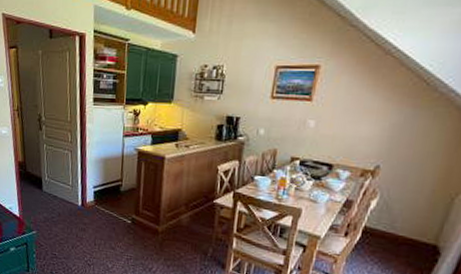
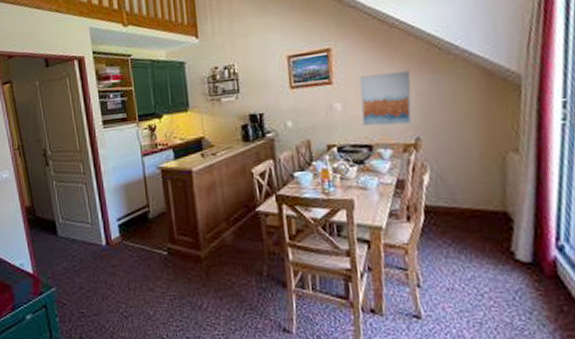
wall art: none [329,98,390,152] -> present [359,70,412,127]

